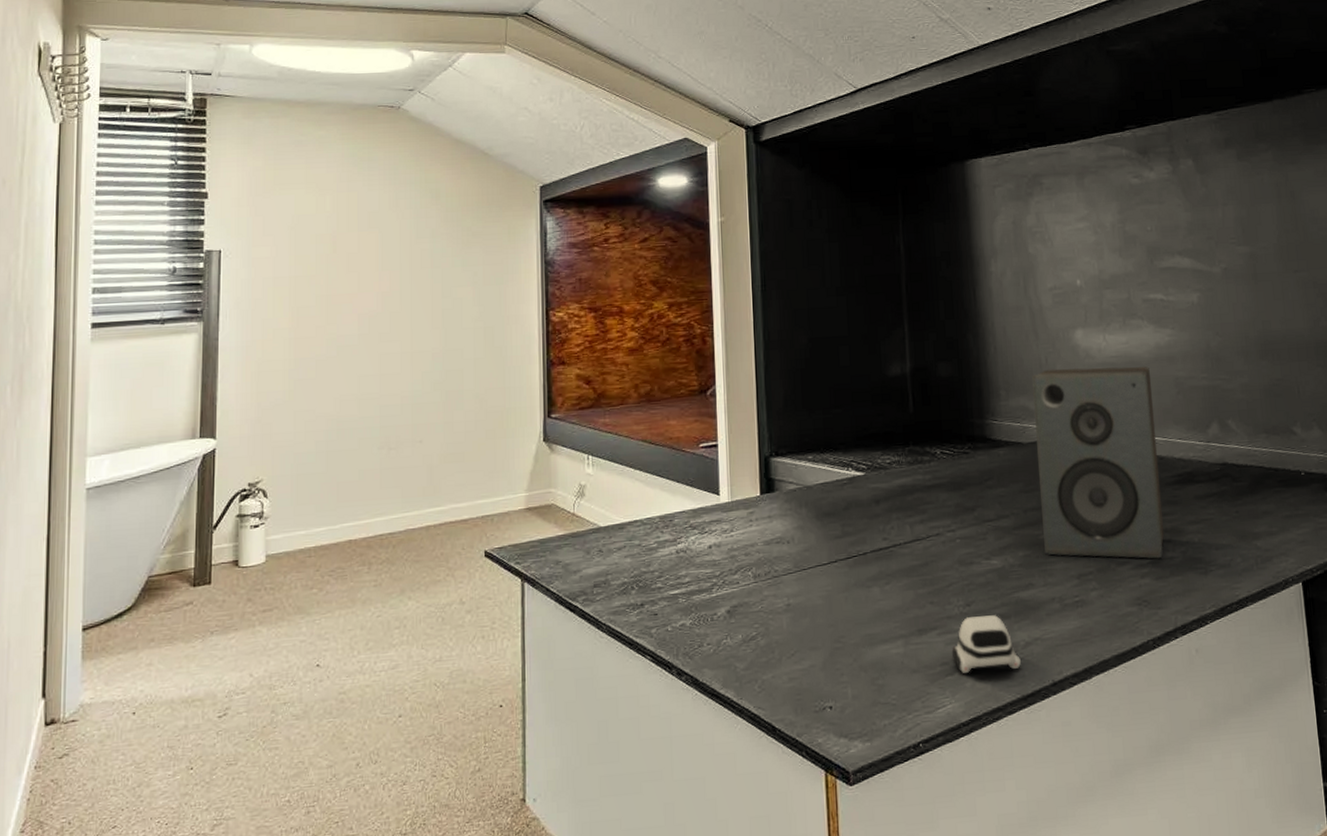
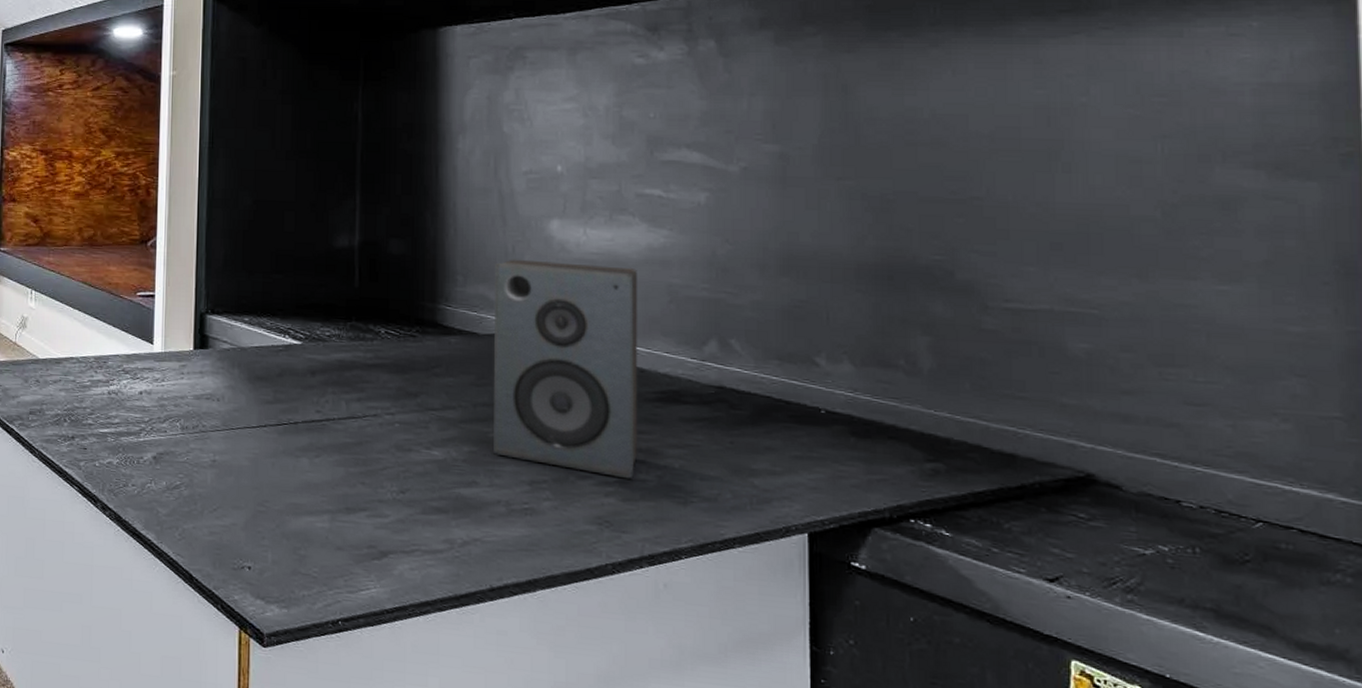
computer mouse: present [951,615,1021,674] -> none [380,504,456,567]

